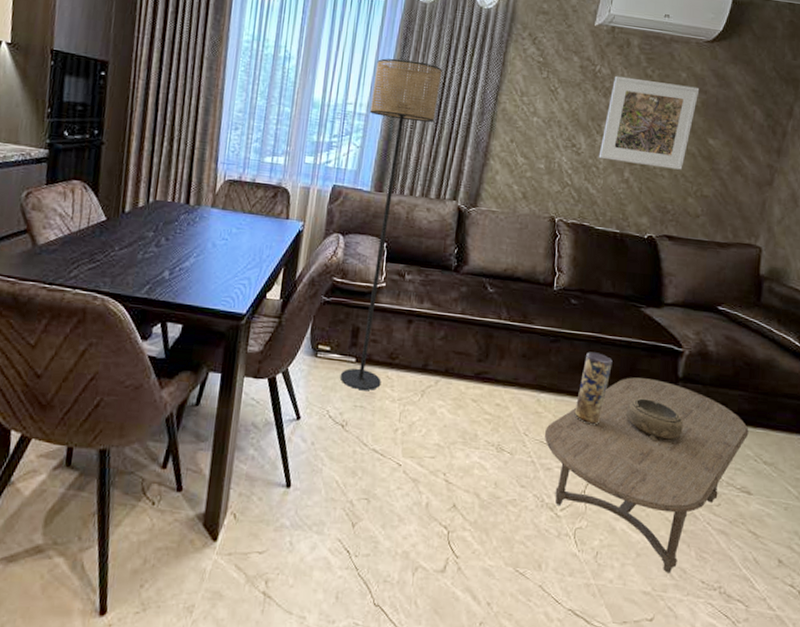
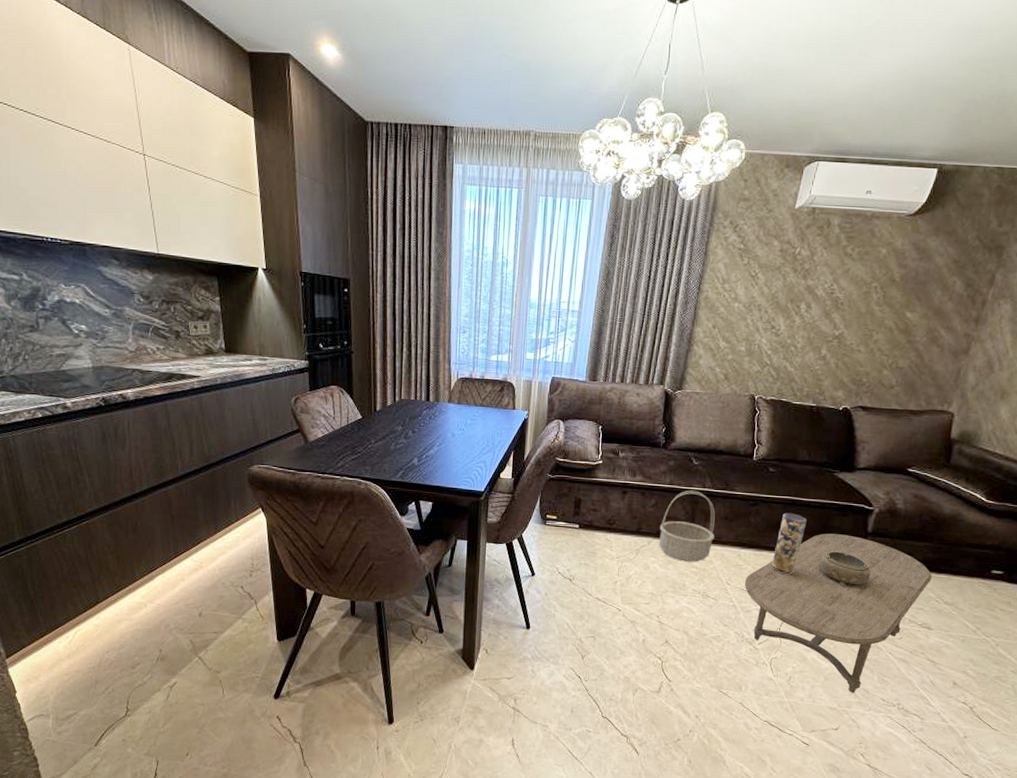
floor lamp: present [340,58,442,390] -> none [566,256,648,551]
basket: none [448,321,512,408] -> present [659,490,715,562]
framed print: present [598,75,700,170] -> none [797,256,900,344]

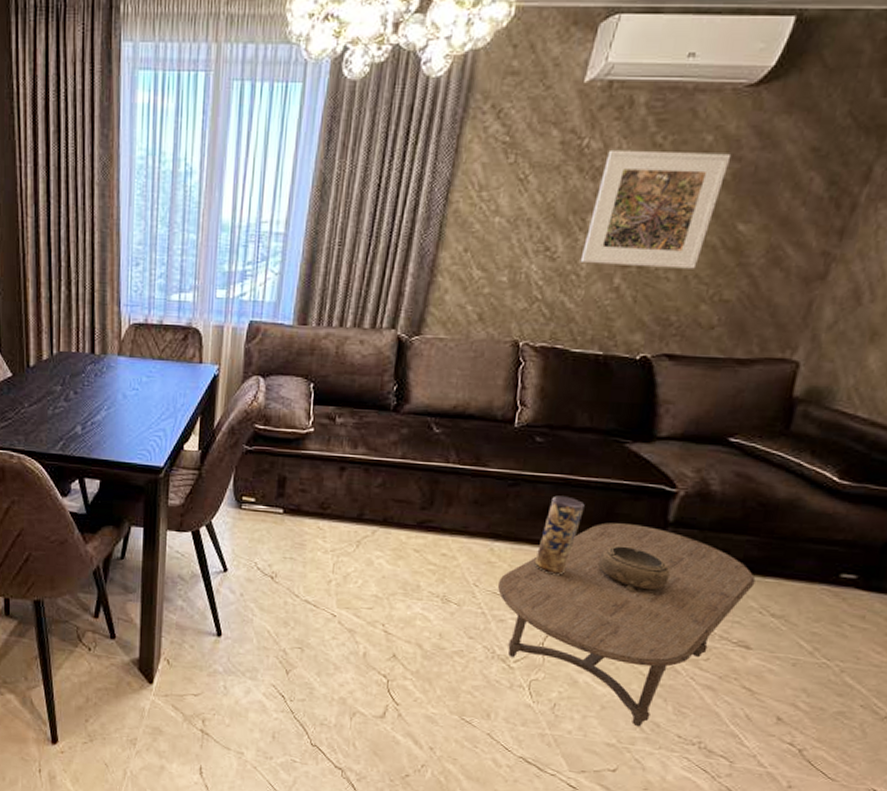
basket: present [659,490,715,562] -> none [386,465,461,558]
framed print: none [797,256,900,344] -> present [580,149,732,269]

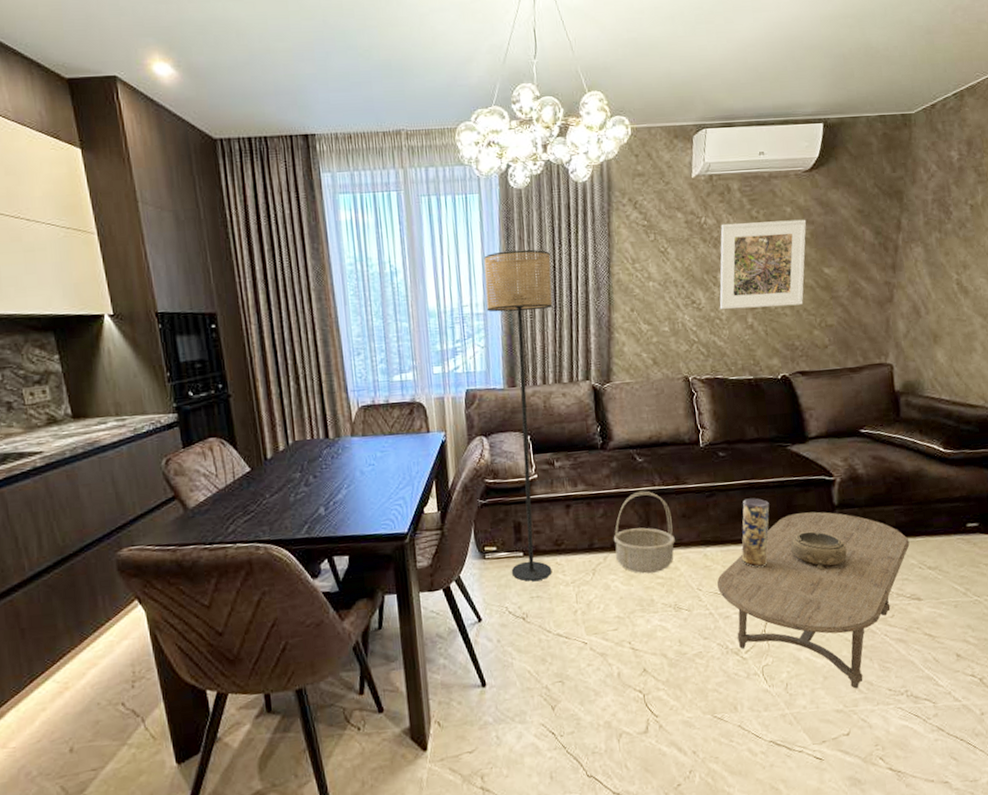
floor lamp: none [267,159,377,542] -> present [484,249,553,581]
basket: none [386,465,461,558] -> present [613,491,675,574]

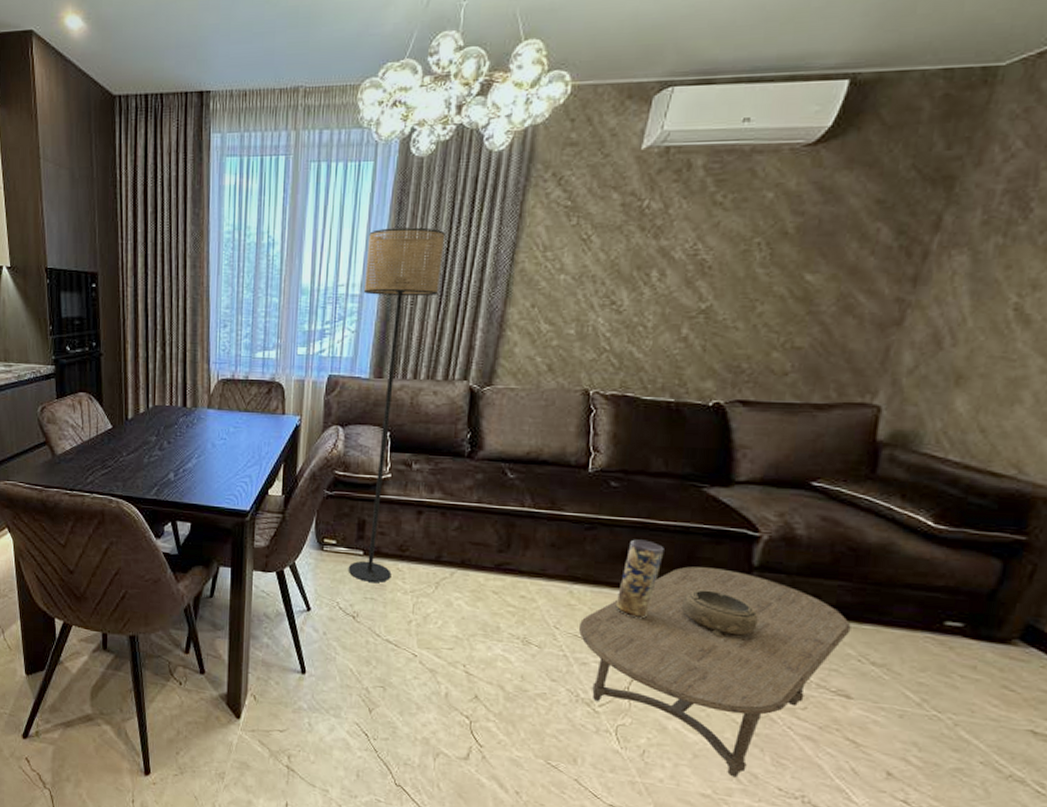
basket: present [613,491,675,574] -> none [465,509,538,600]
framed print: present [719,219,807,310] -> none [646,208,794,318]

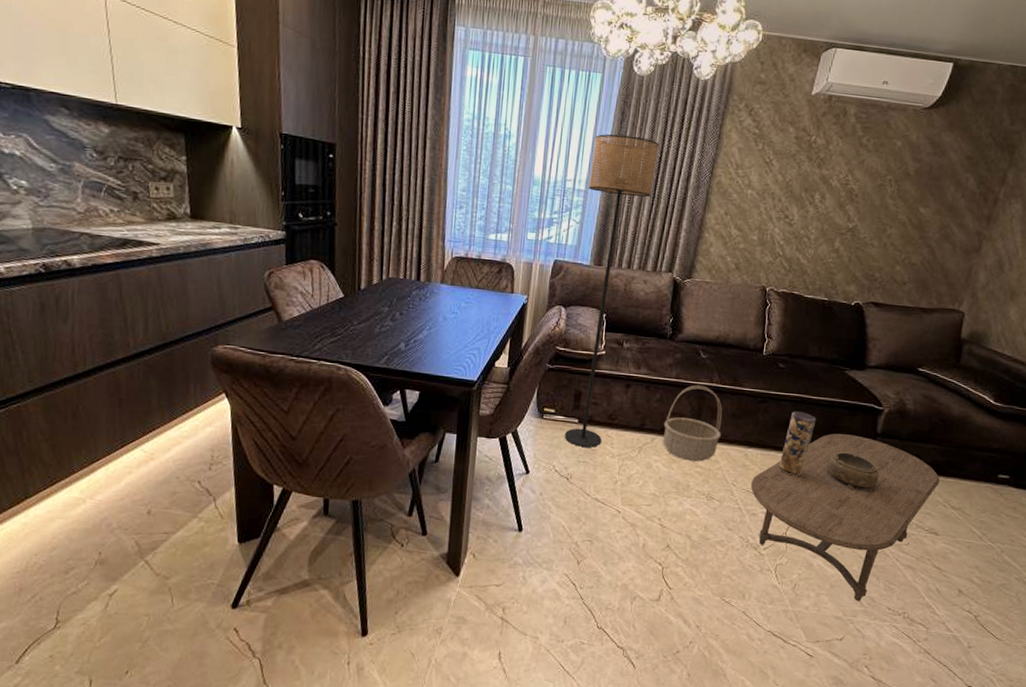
basket: none [465,509,538,600] -> present [663,385,723,462]

